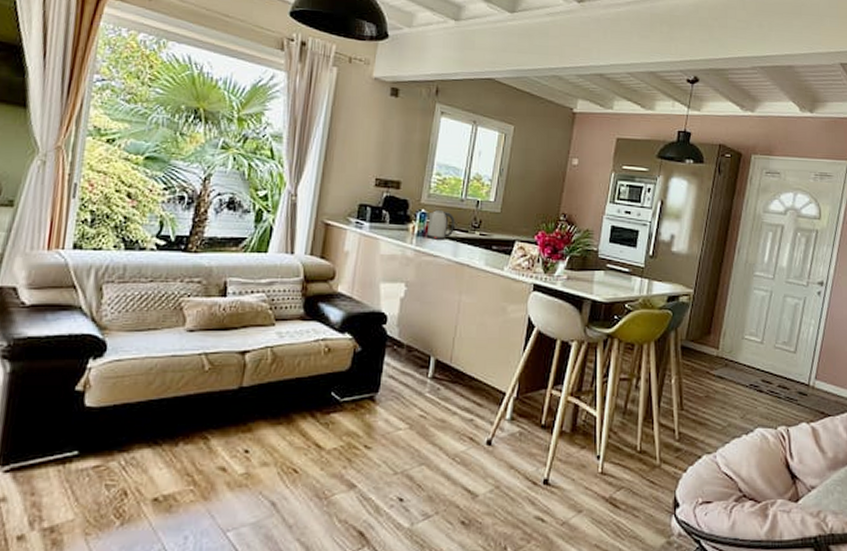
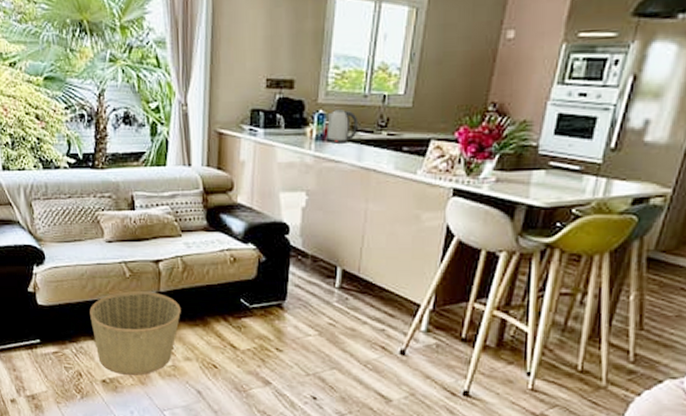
basket: none [151,387,264,489] -> present [90,291,181,375]

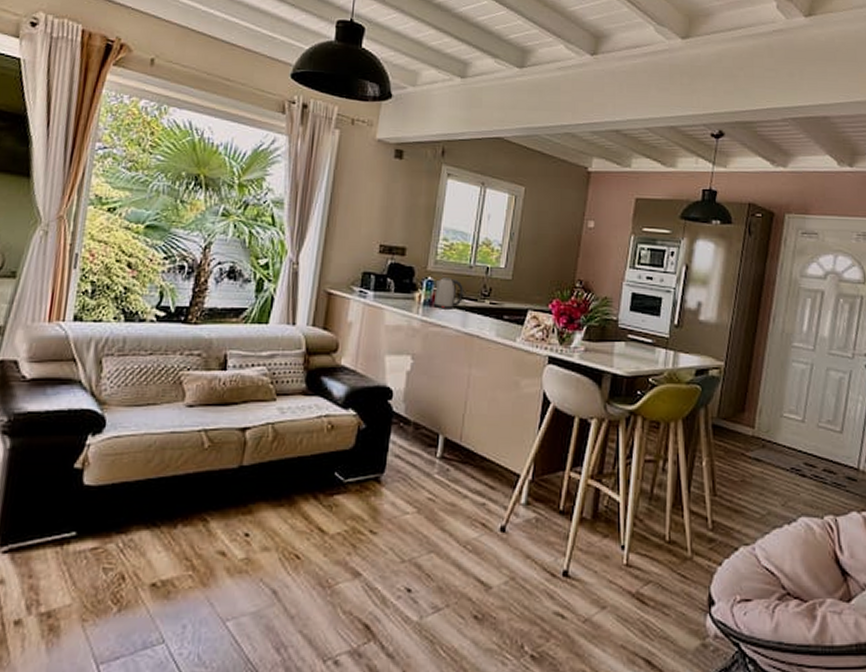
basket: present [90,291,181,375] -> none [150,465,265,574]

